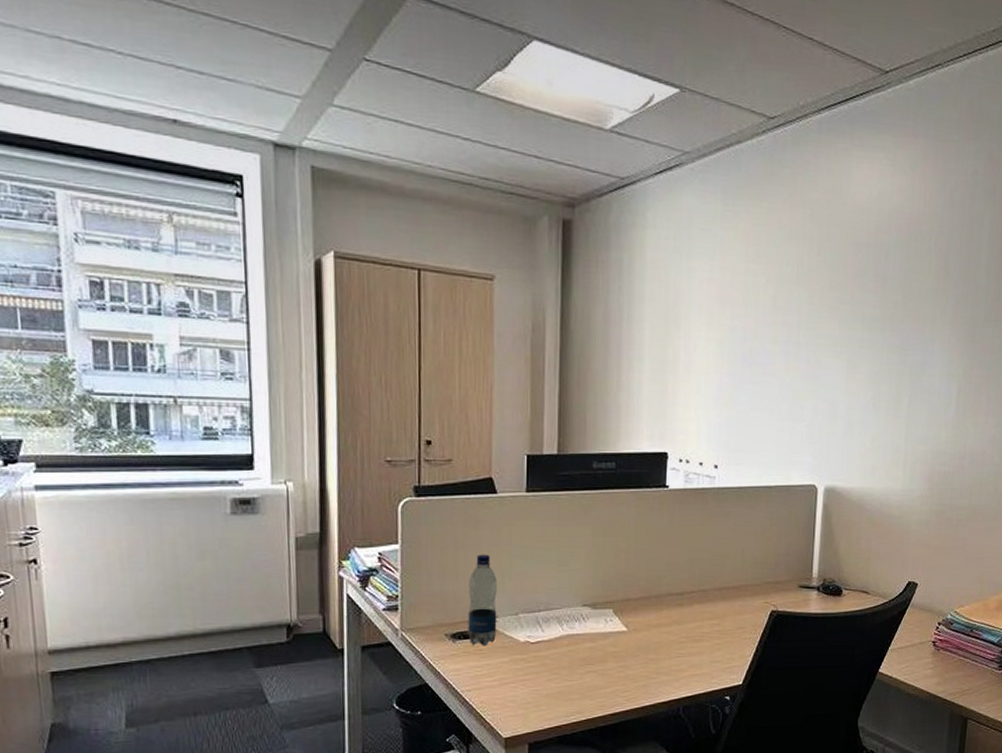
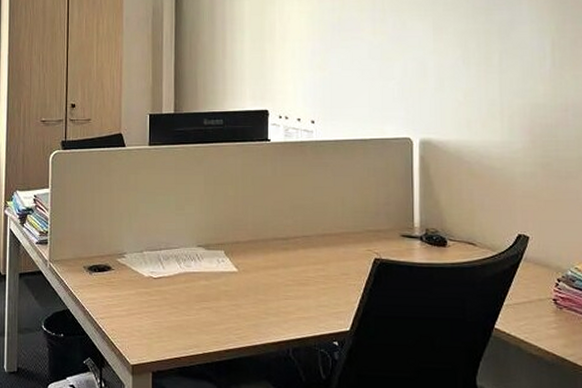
bottle: present [468,554,497,646] -> none [102,198,126,279]

